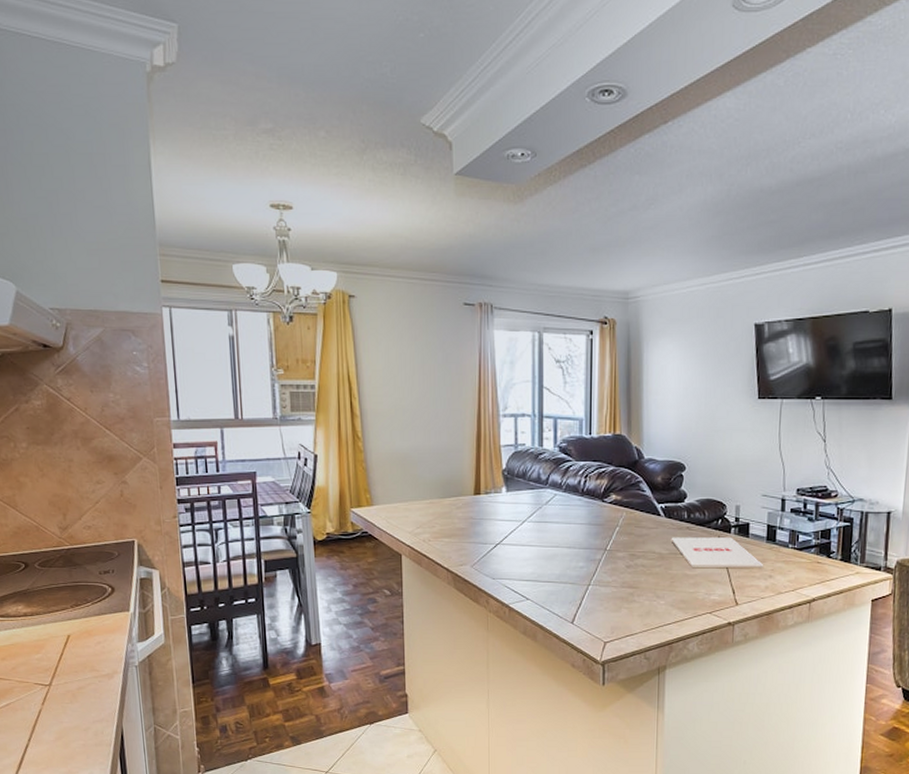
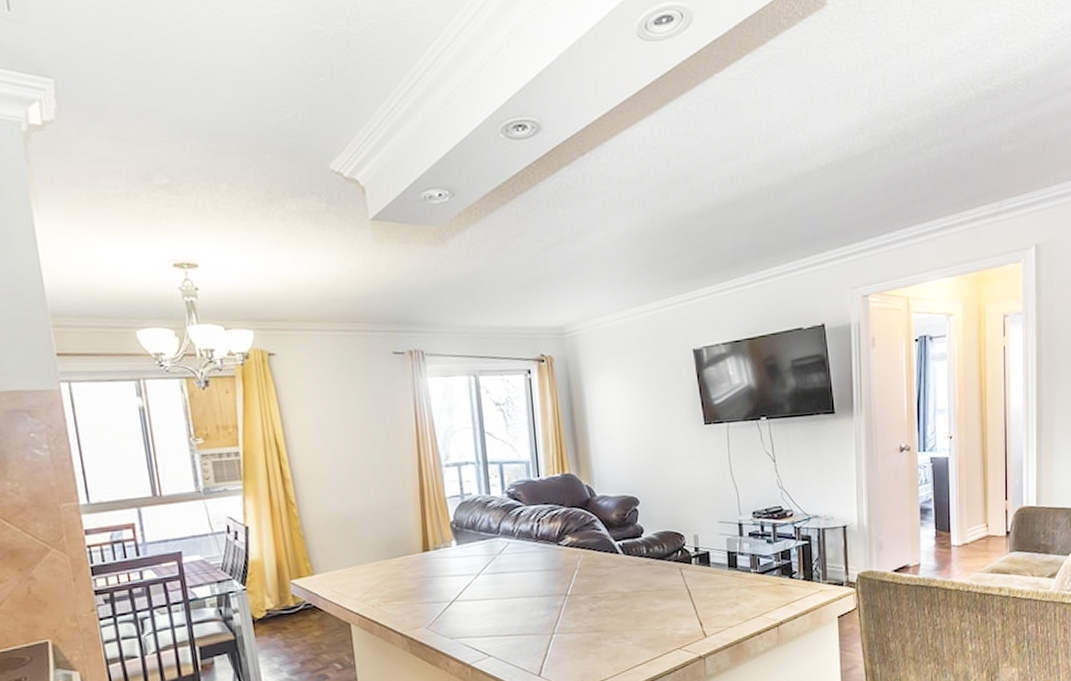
magazine: present [671,537,764,569] -> none [632,568,729,605]

